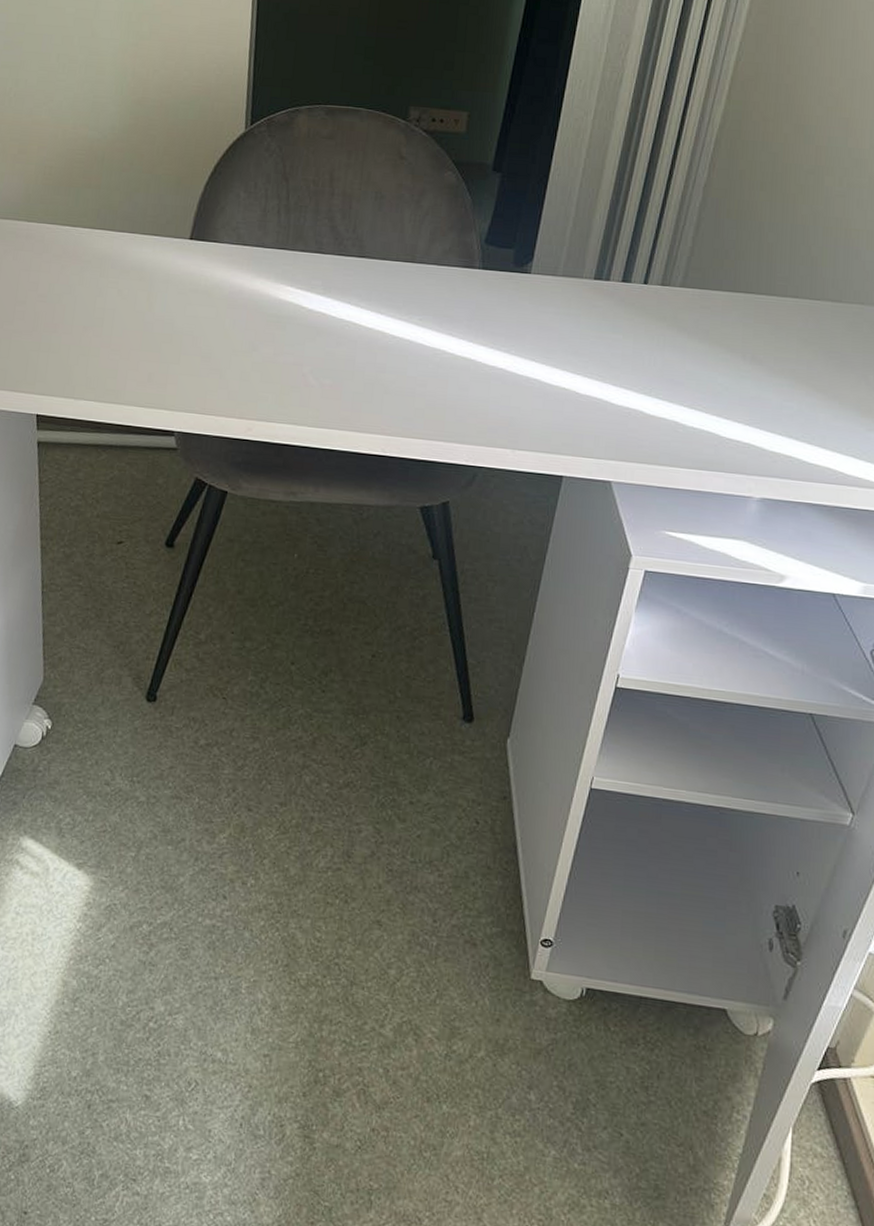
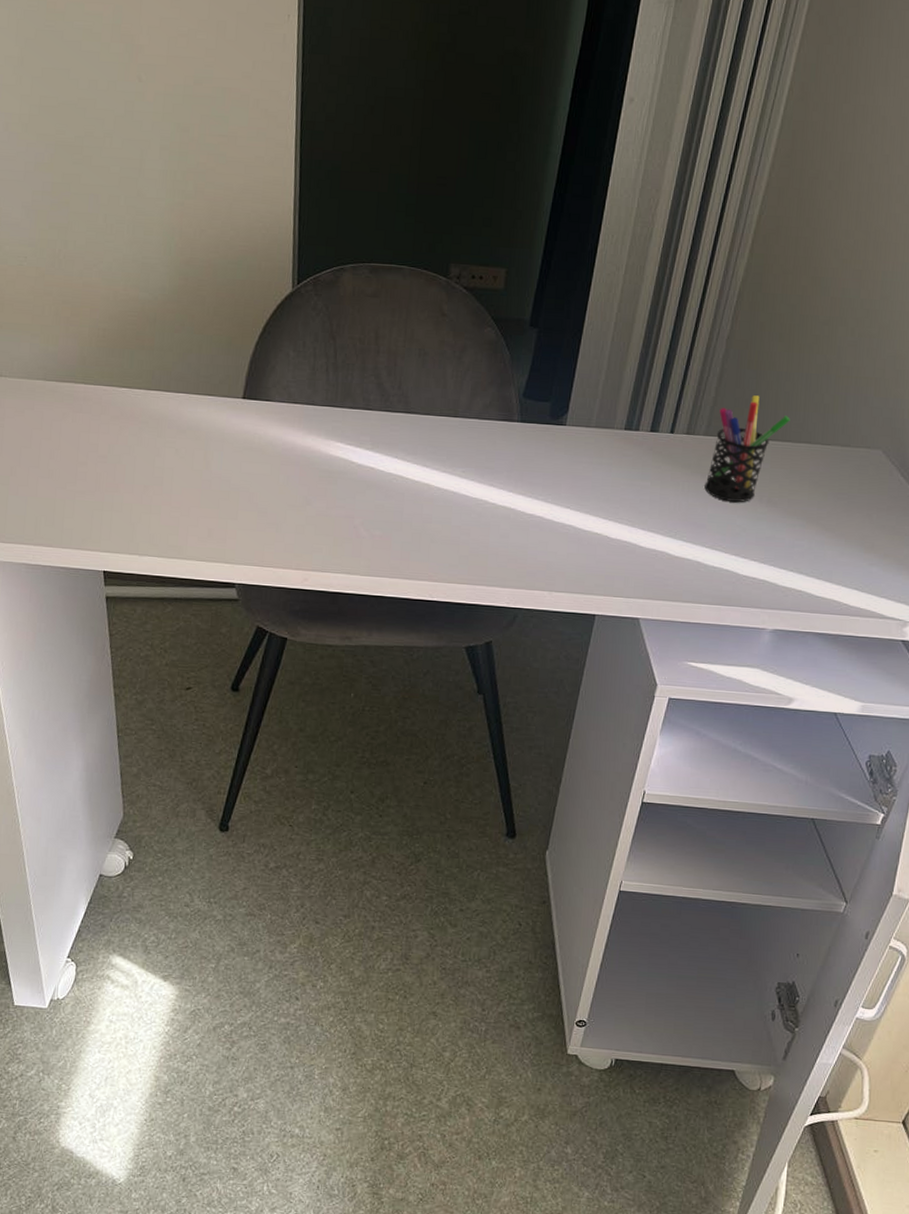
pen holder: none [682,246,775,359] -> present [704,395,791,502]

